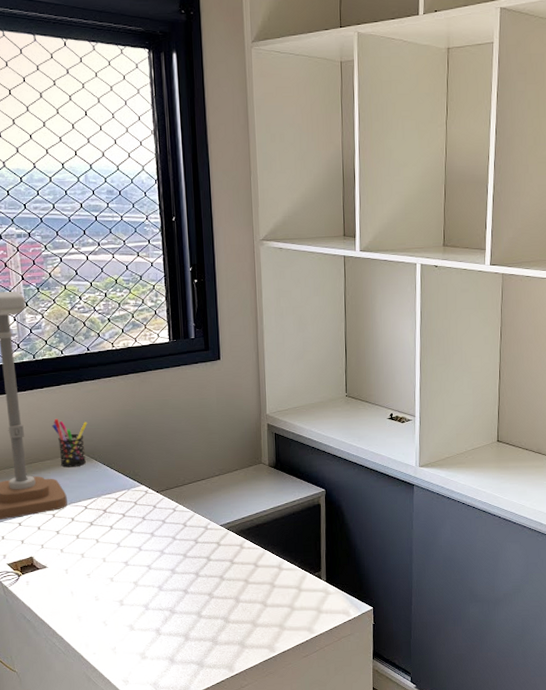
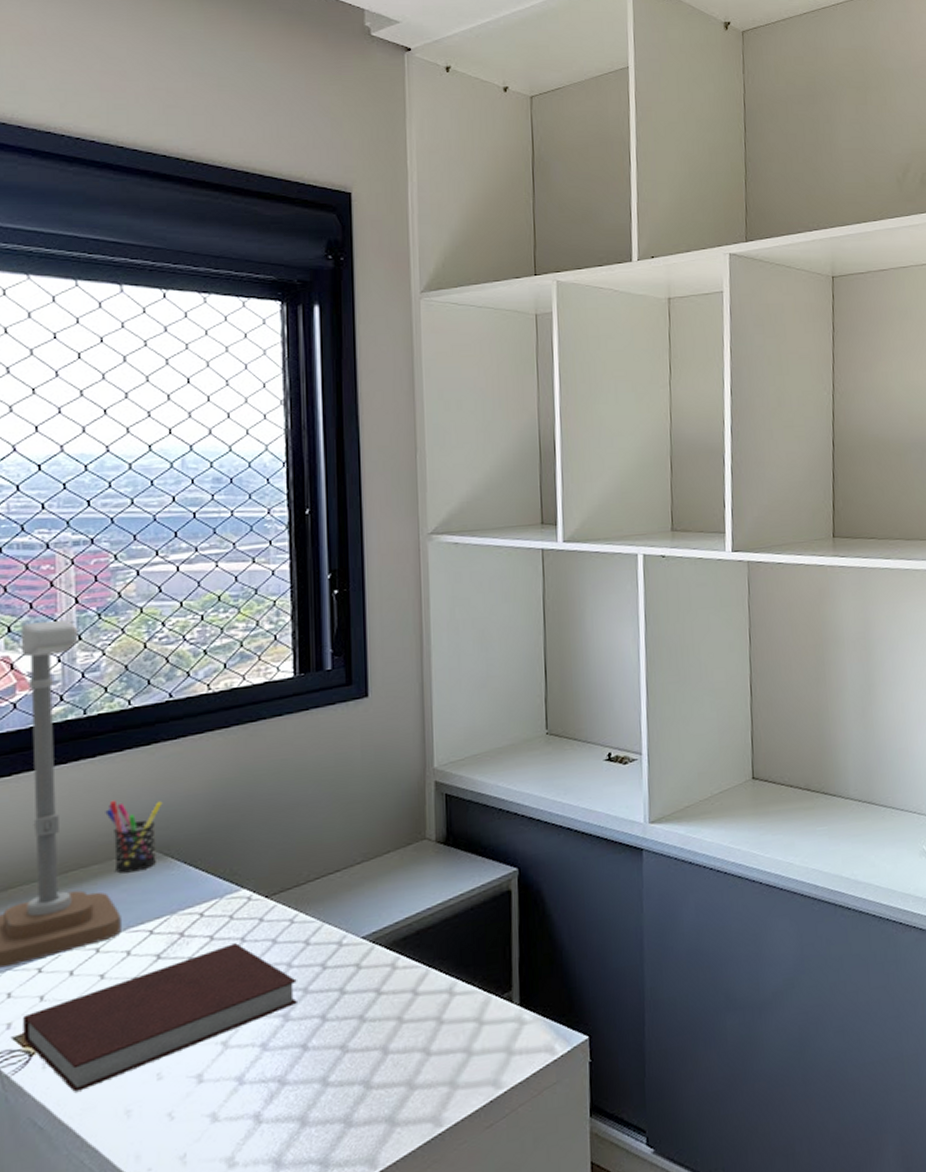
notebook: none [13,520,180,602] -> present [23,943,297,1094]

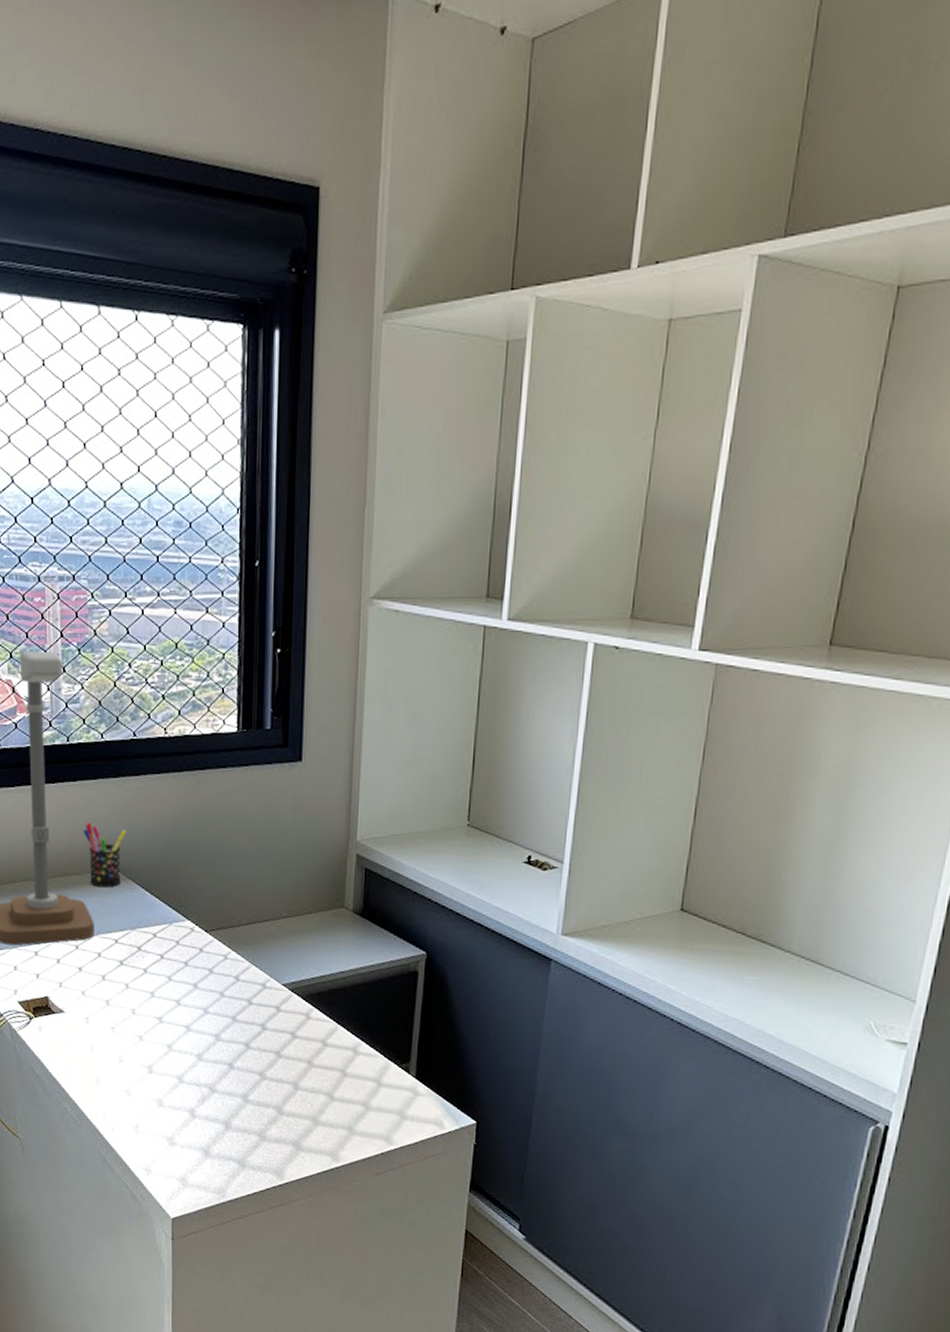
notebook: present [23,943,297,1094] -> none [25,965,227,1056]

